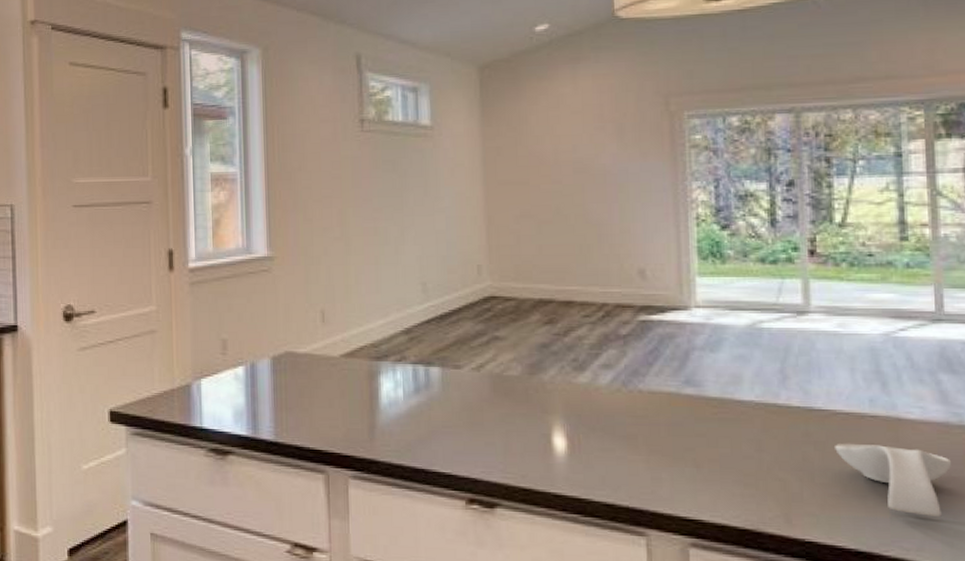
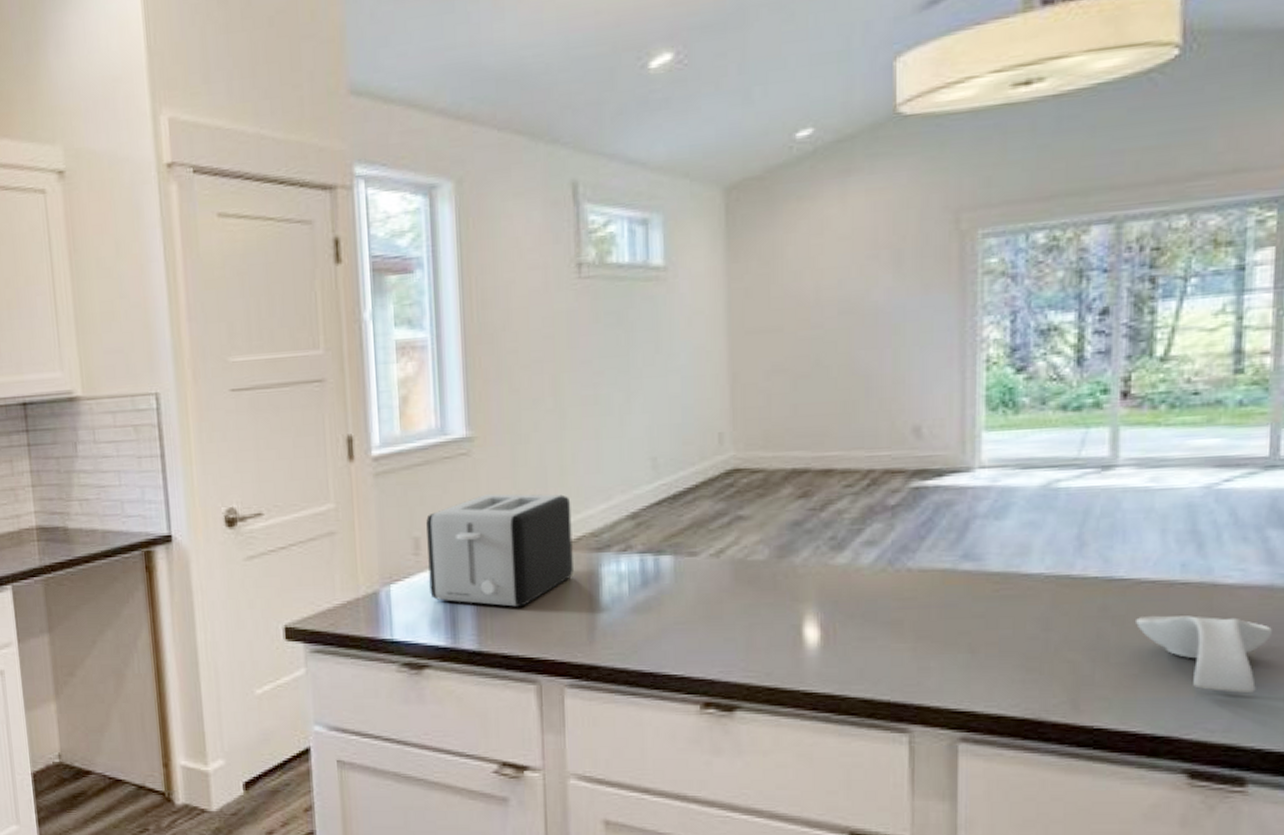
toaster: none [233,306,356,404] -> present [426,493,573,607]

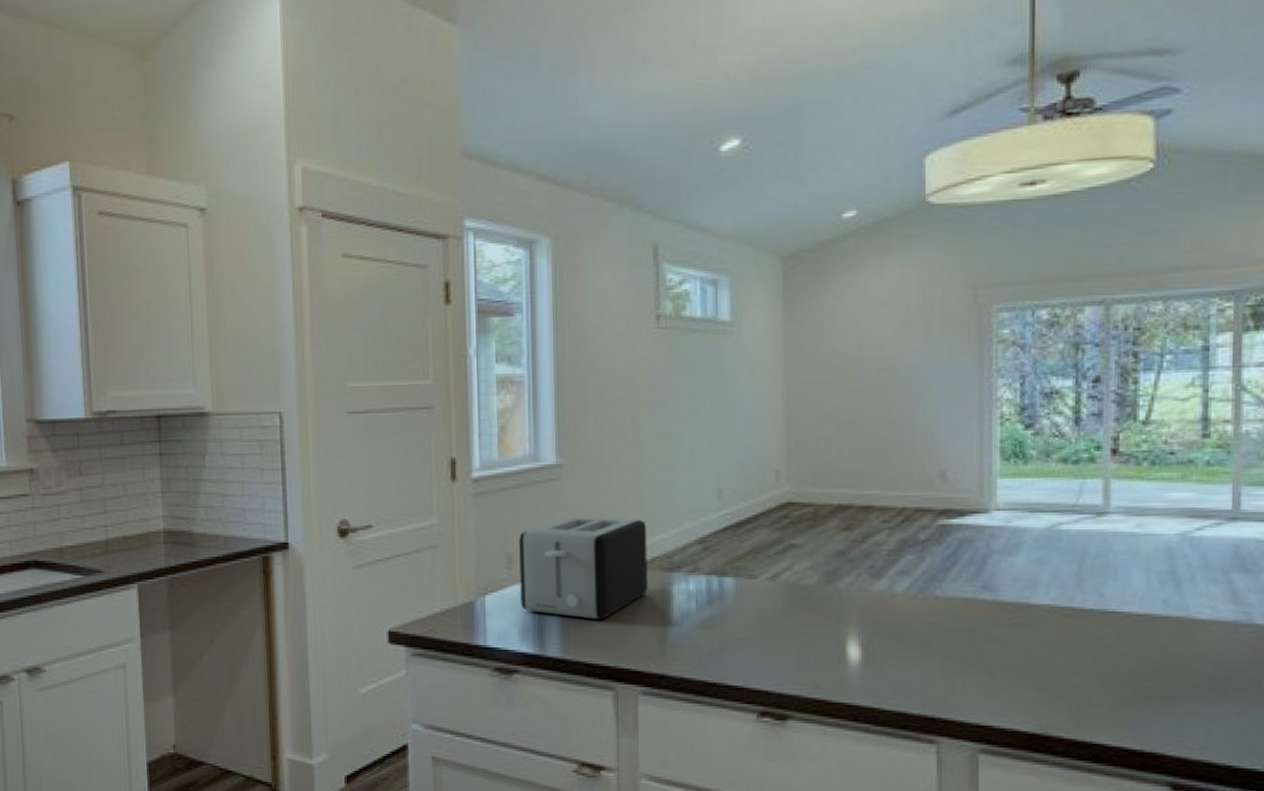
spoon rest: present [1136,615,1273,693] -> none [1126,645,1239,715]

